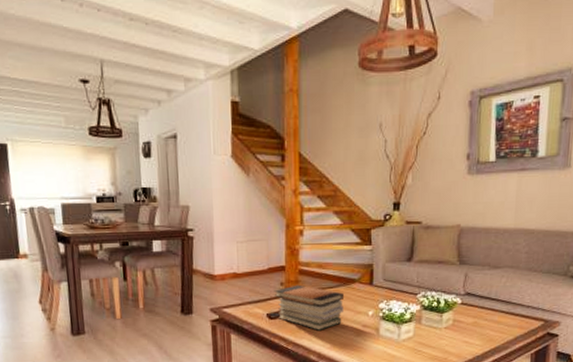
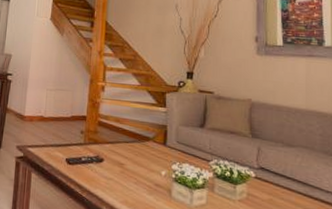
book stack: present [274,284,345,331] -> none [74,135,139,183]

